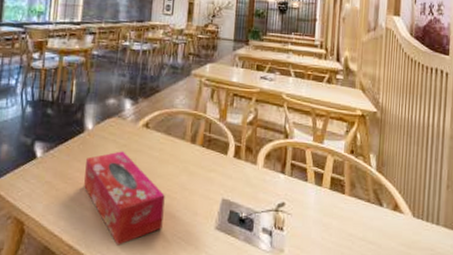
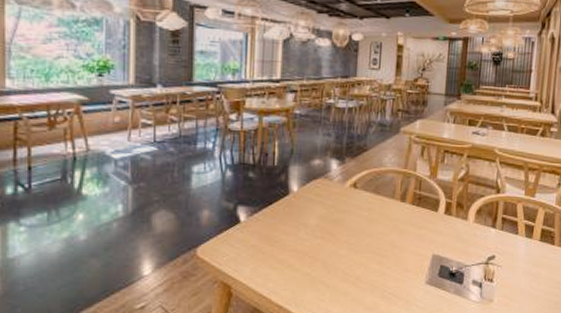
tissue box: present [84,151,165,245] -> none [291,212,375,303]

